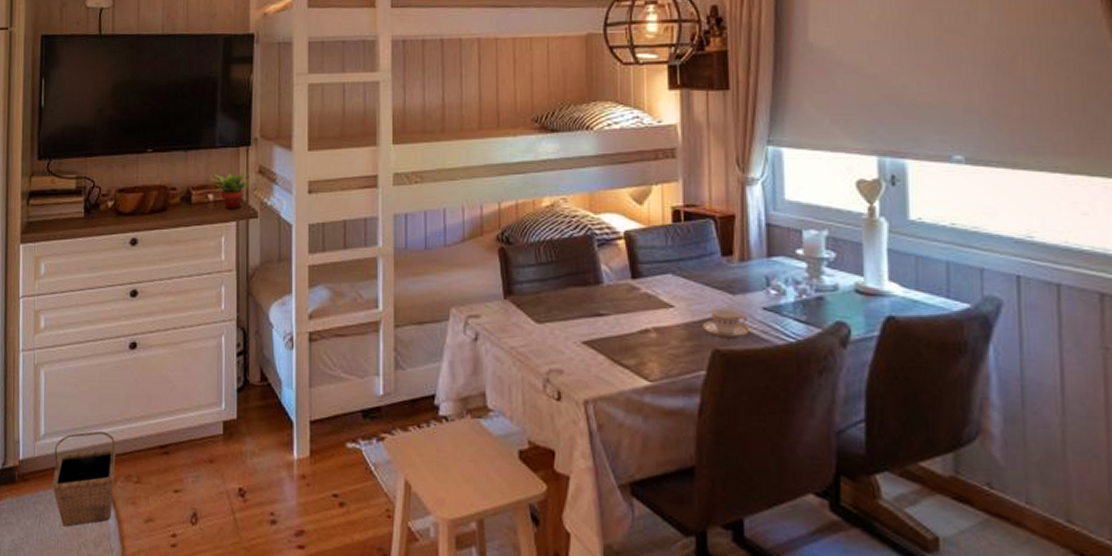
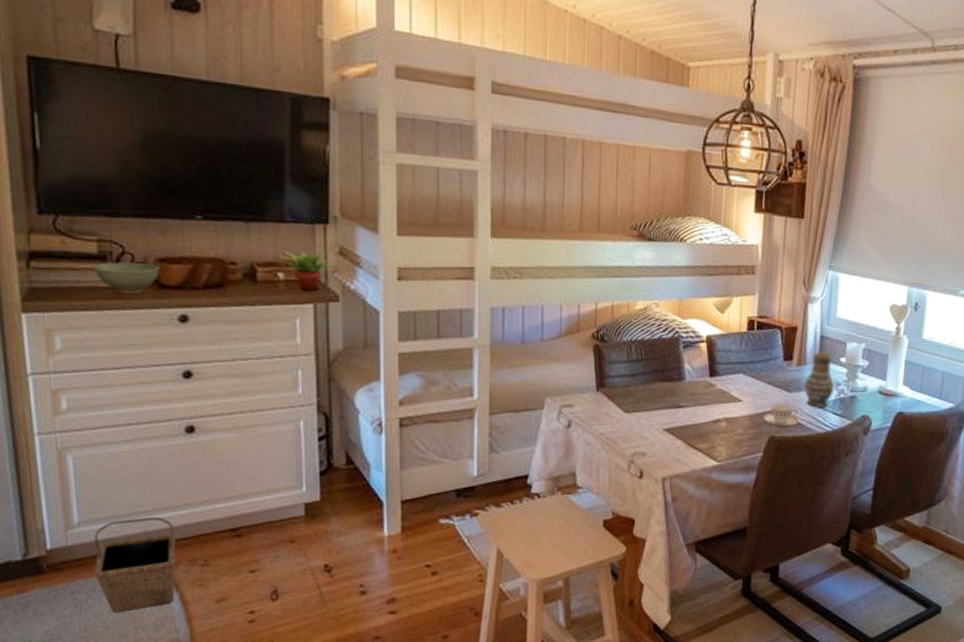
bowl: none [71,195,118,223] -> present [92,262,159,295]
vase: none [751,243,793,312] -> present [803,352,835,407]

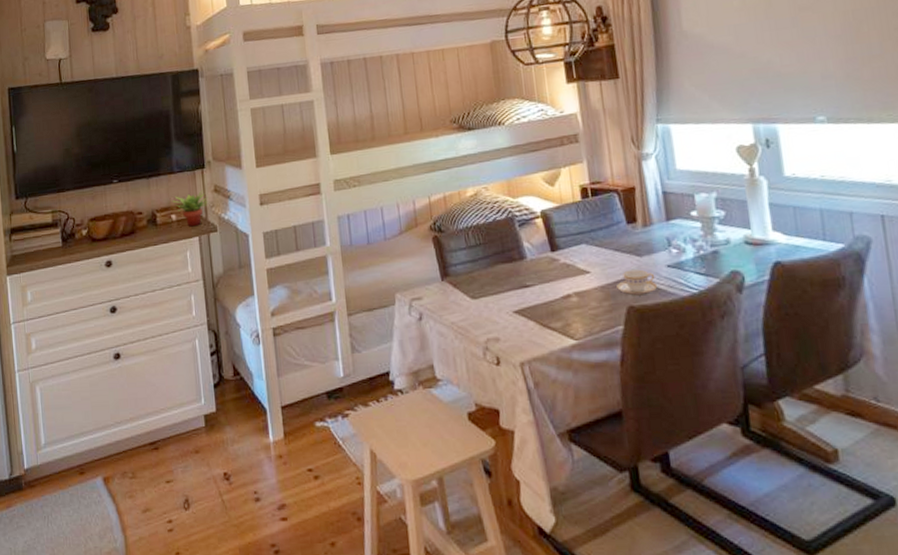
bowl: present [92,262,159,295] -> none [49,224,92,251]
basket: present [94,516,176,613] -> none [55,435,113,524]
vase: present [803,352,835,407] -> none [654,208,692,269]

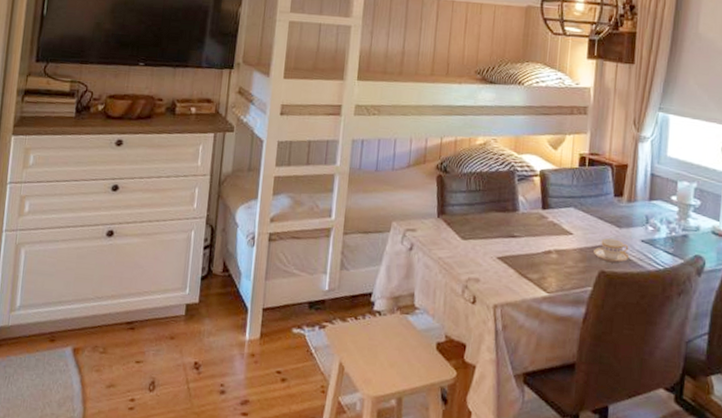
succulent plant: present [171,189,208,227] -> none [193,89,230,123]

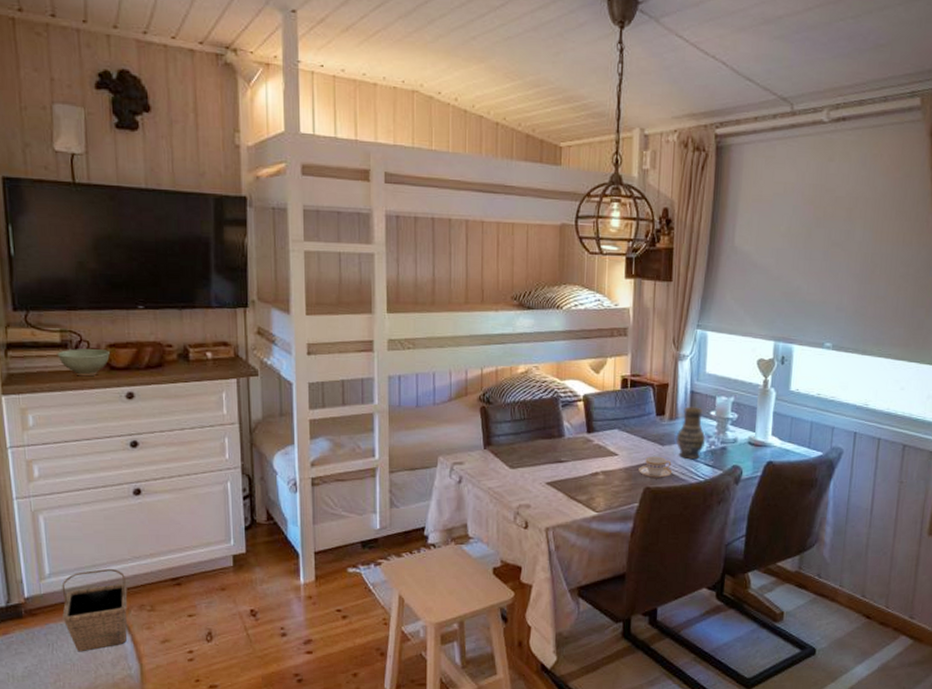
basket: none [23,306,86,389] -> present [61,568,128,652]
bowl: none [64,98,109,124] -> present [57,349,110,377]
vase: none [634,189,666,245] -> present [676,406,706,459]

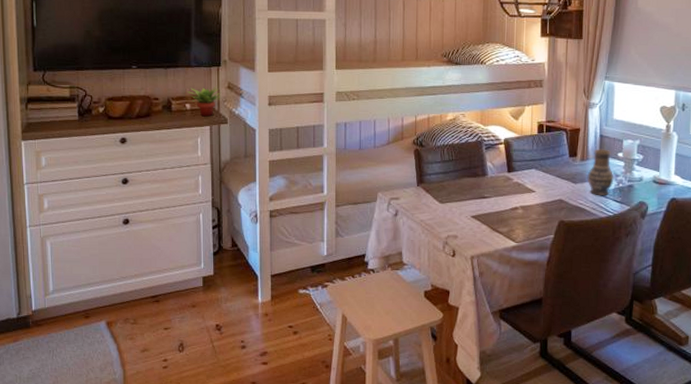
bowl: present [57,349,110,377] -> none [66,102,108,125]
basket: present [61,568,128,652] -> none [62,286,115,358]
succulent plant: none [207,330,249,368] -> present [186,85,221,117]
teacup: present [639,456,673,479] -> none [554,193,584,213]

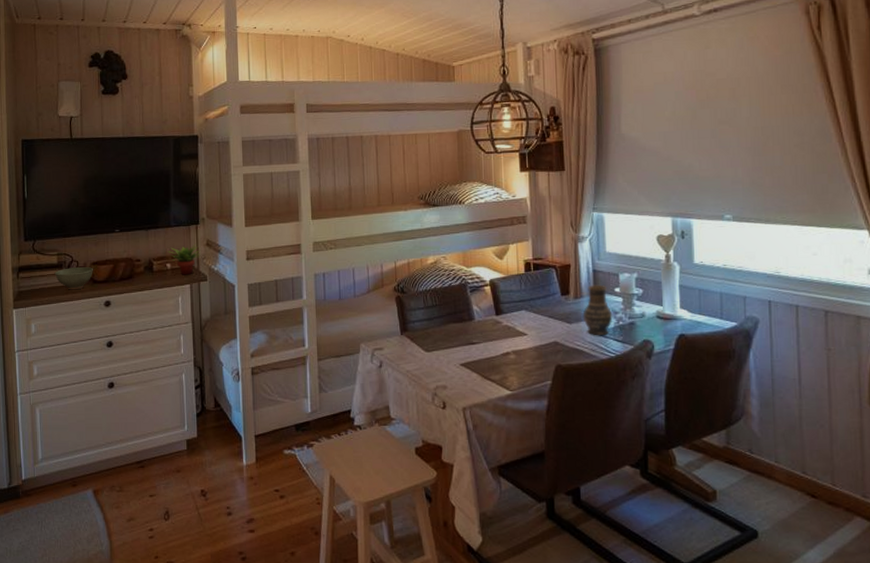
bowl: none [66,102,108,125] -> present [54,267,93,290]

